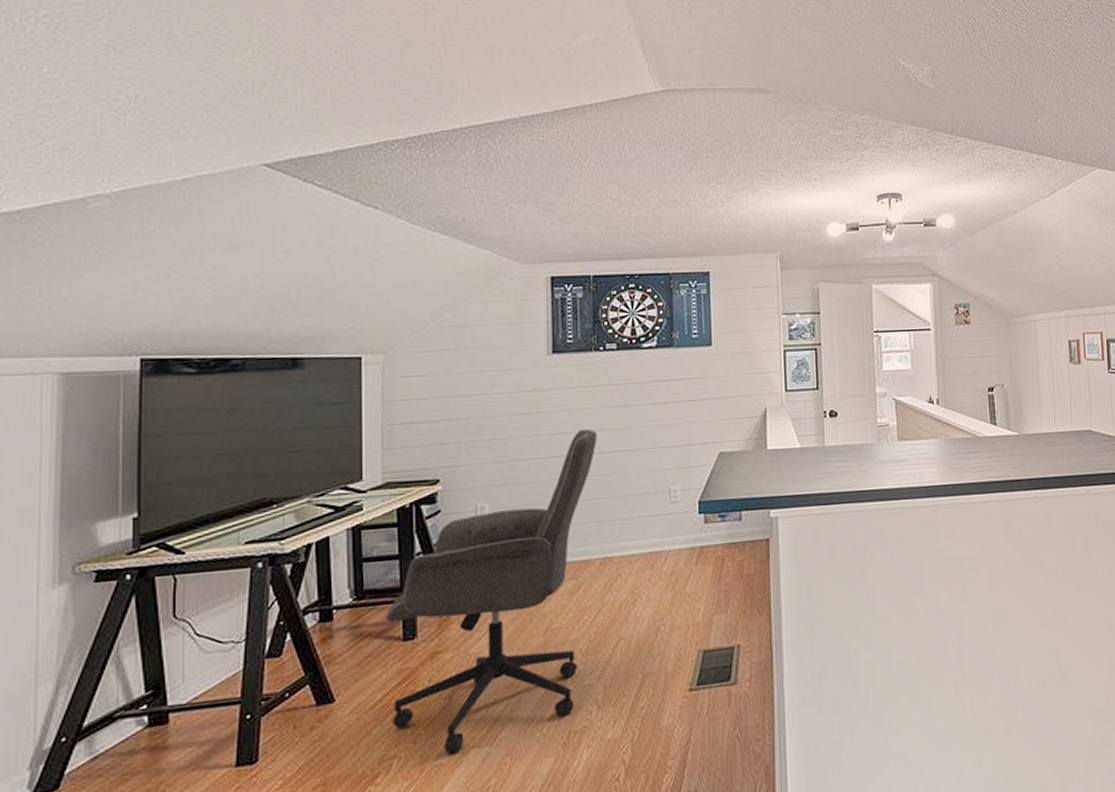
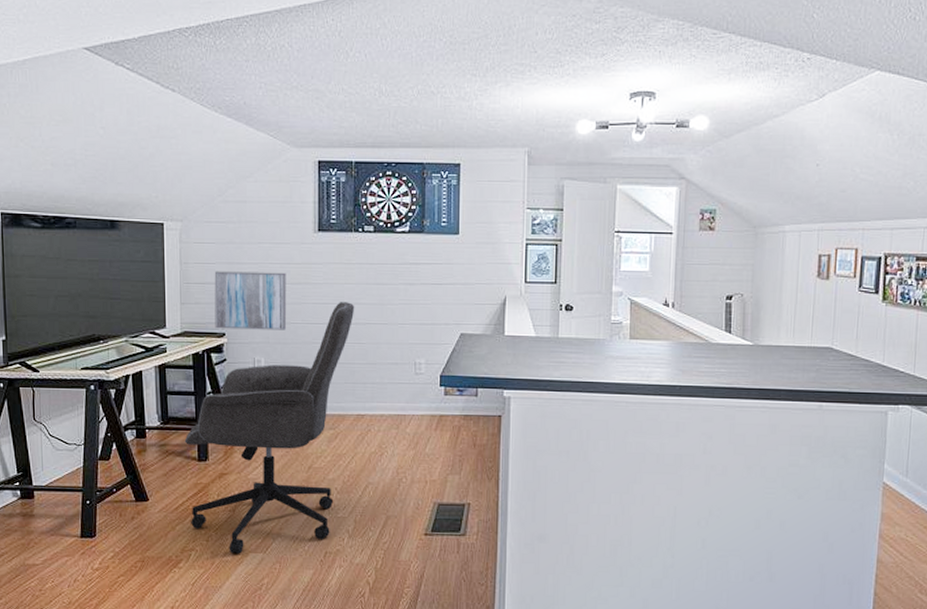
wall art: none [426,402,516,475] -> present [214,271,287,330]

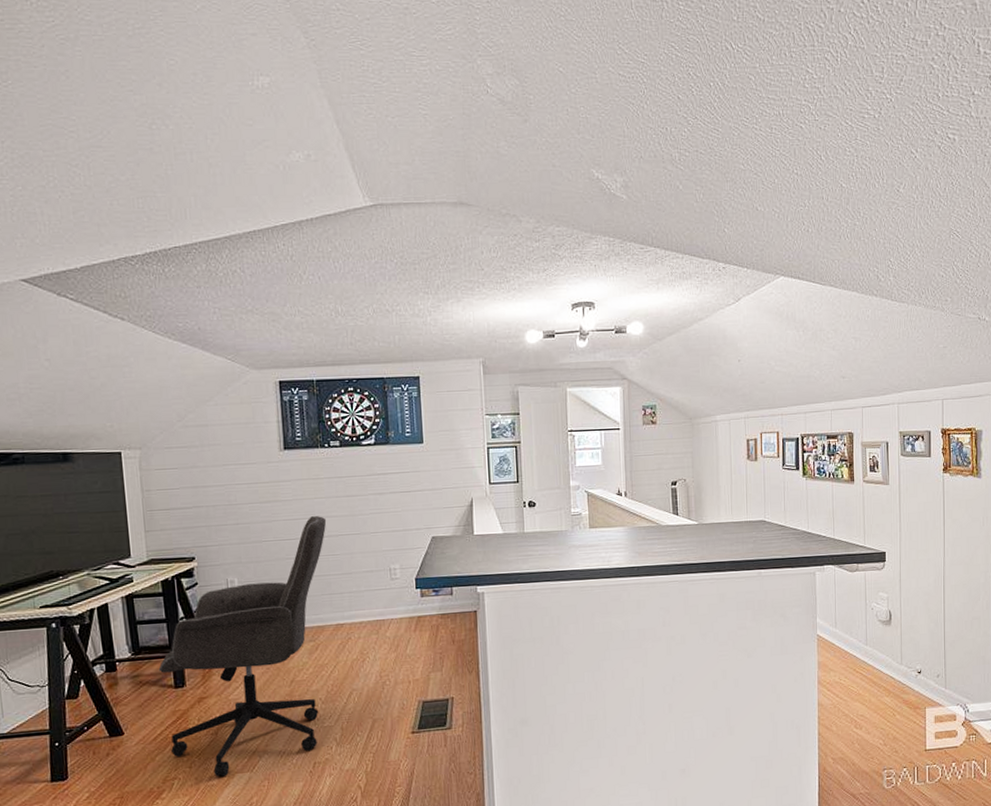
wall art: present [214,271,287,330] -> none [179,492,259,554]

